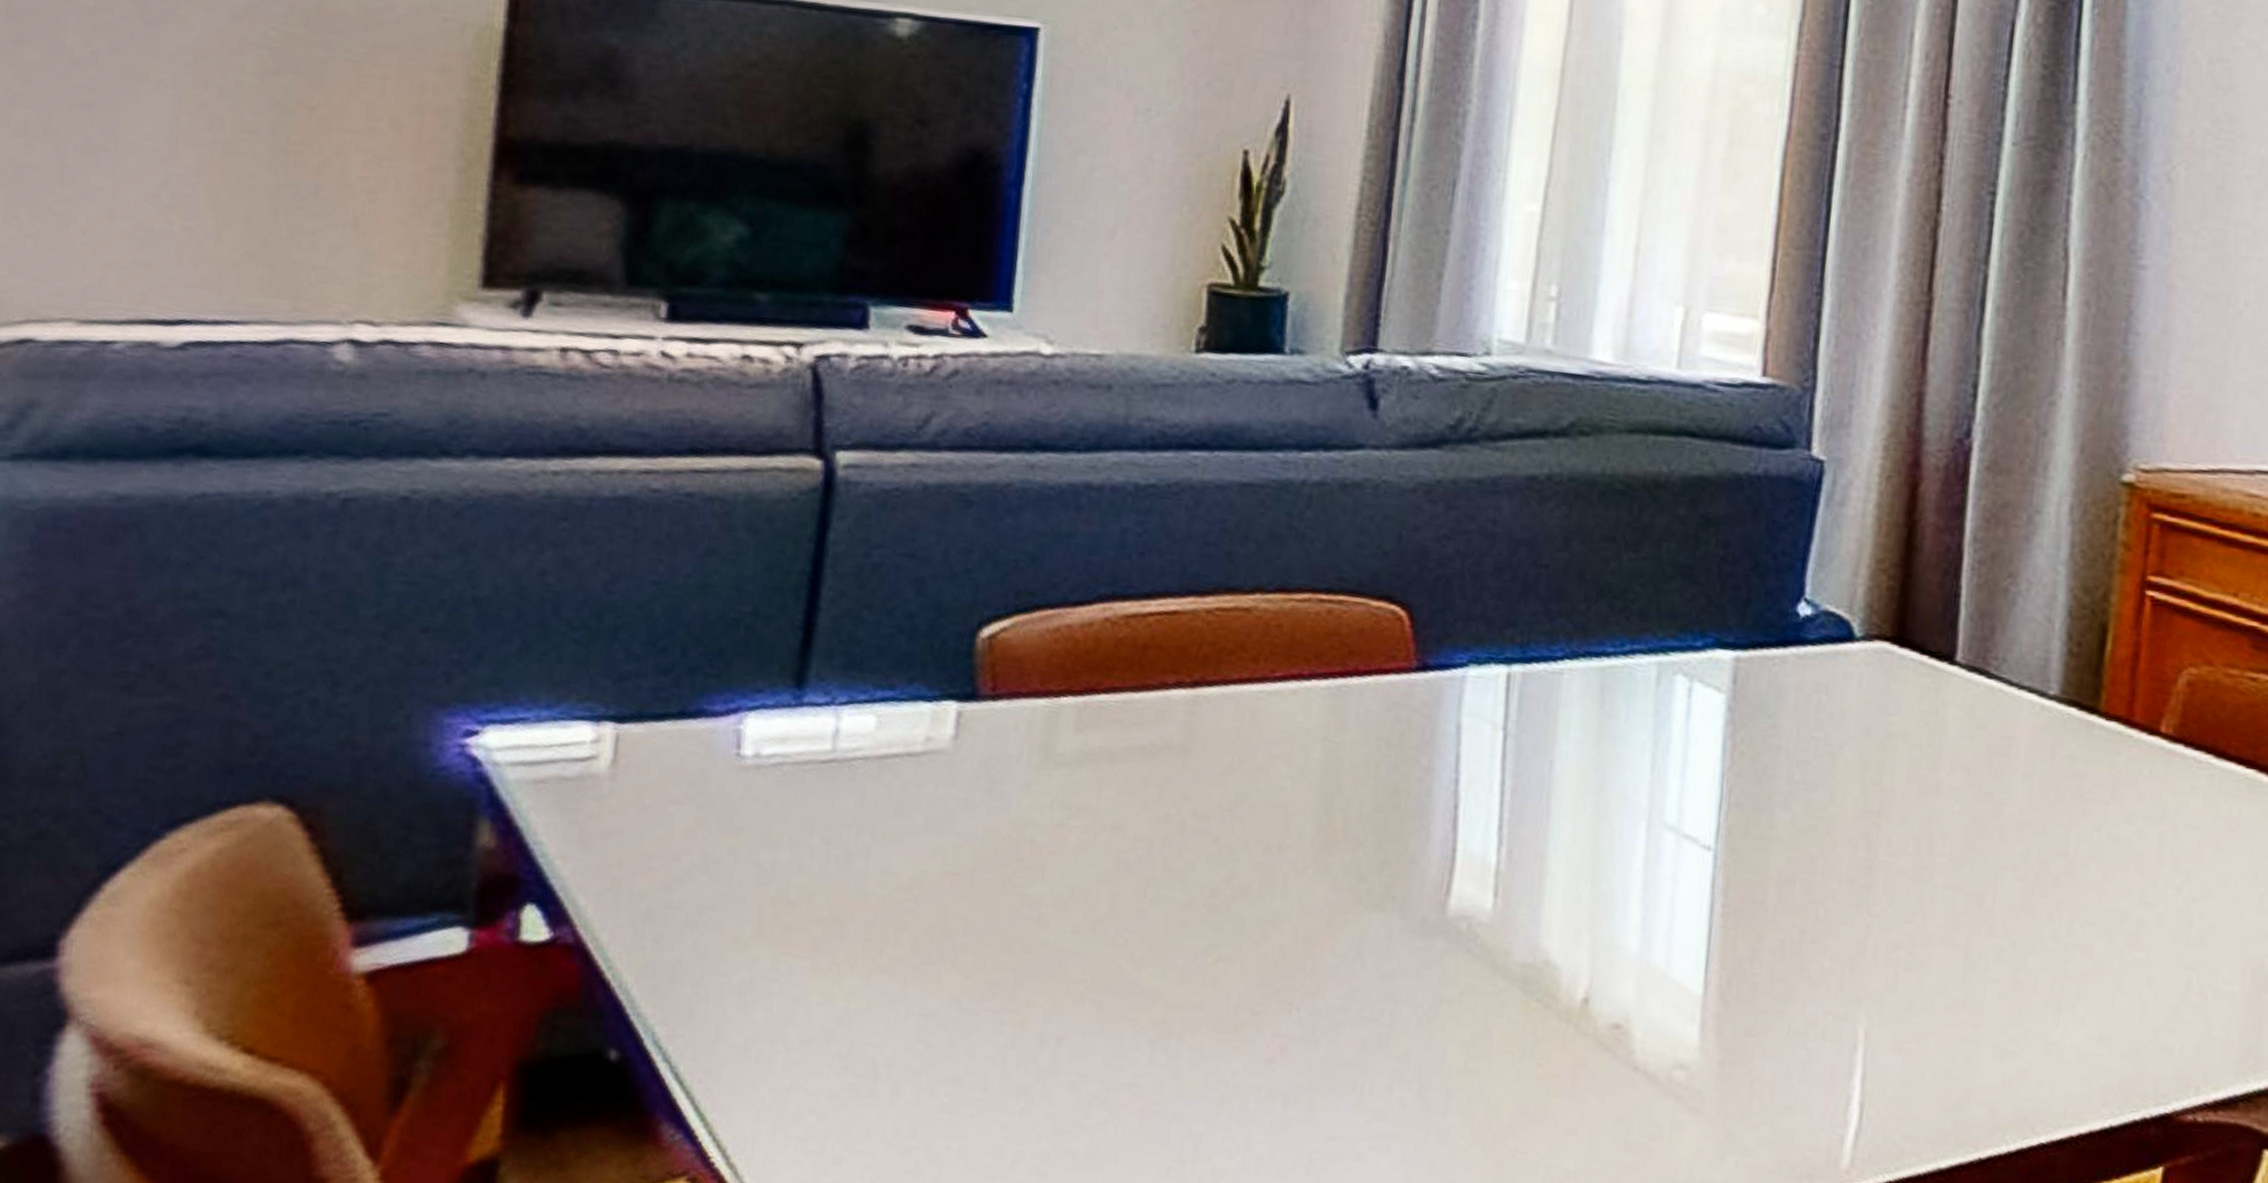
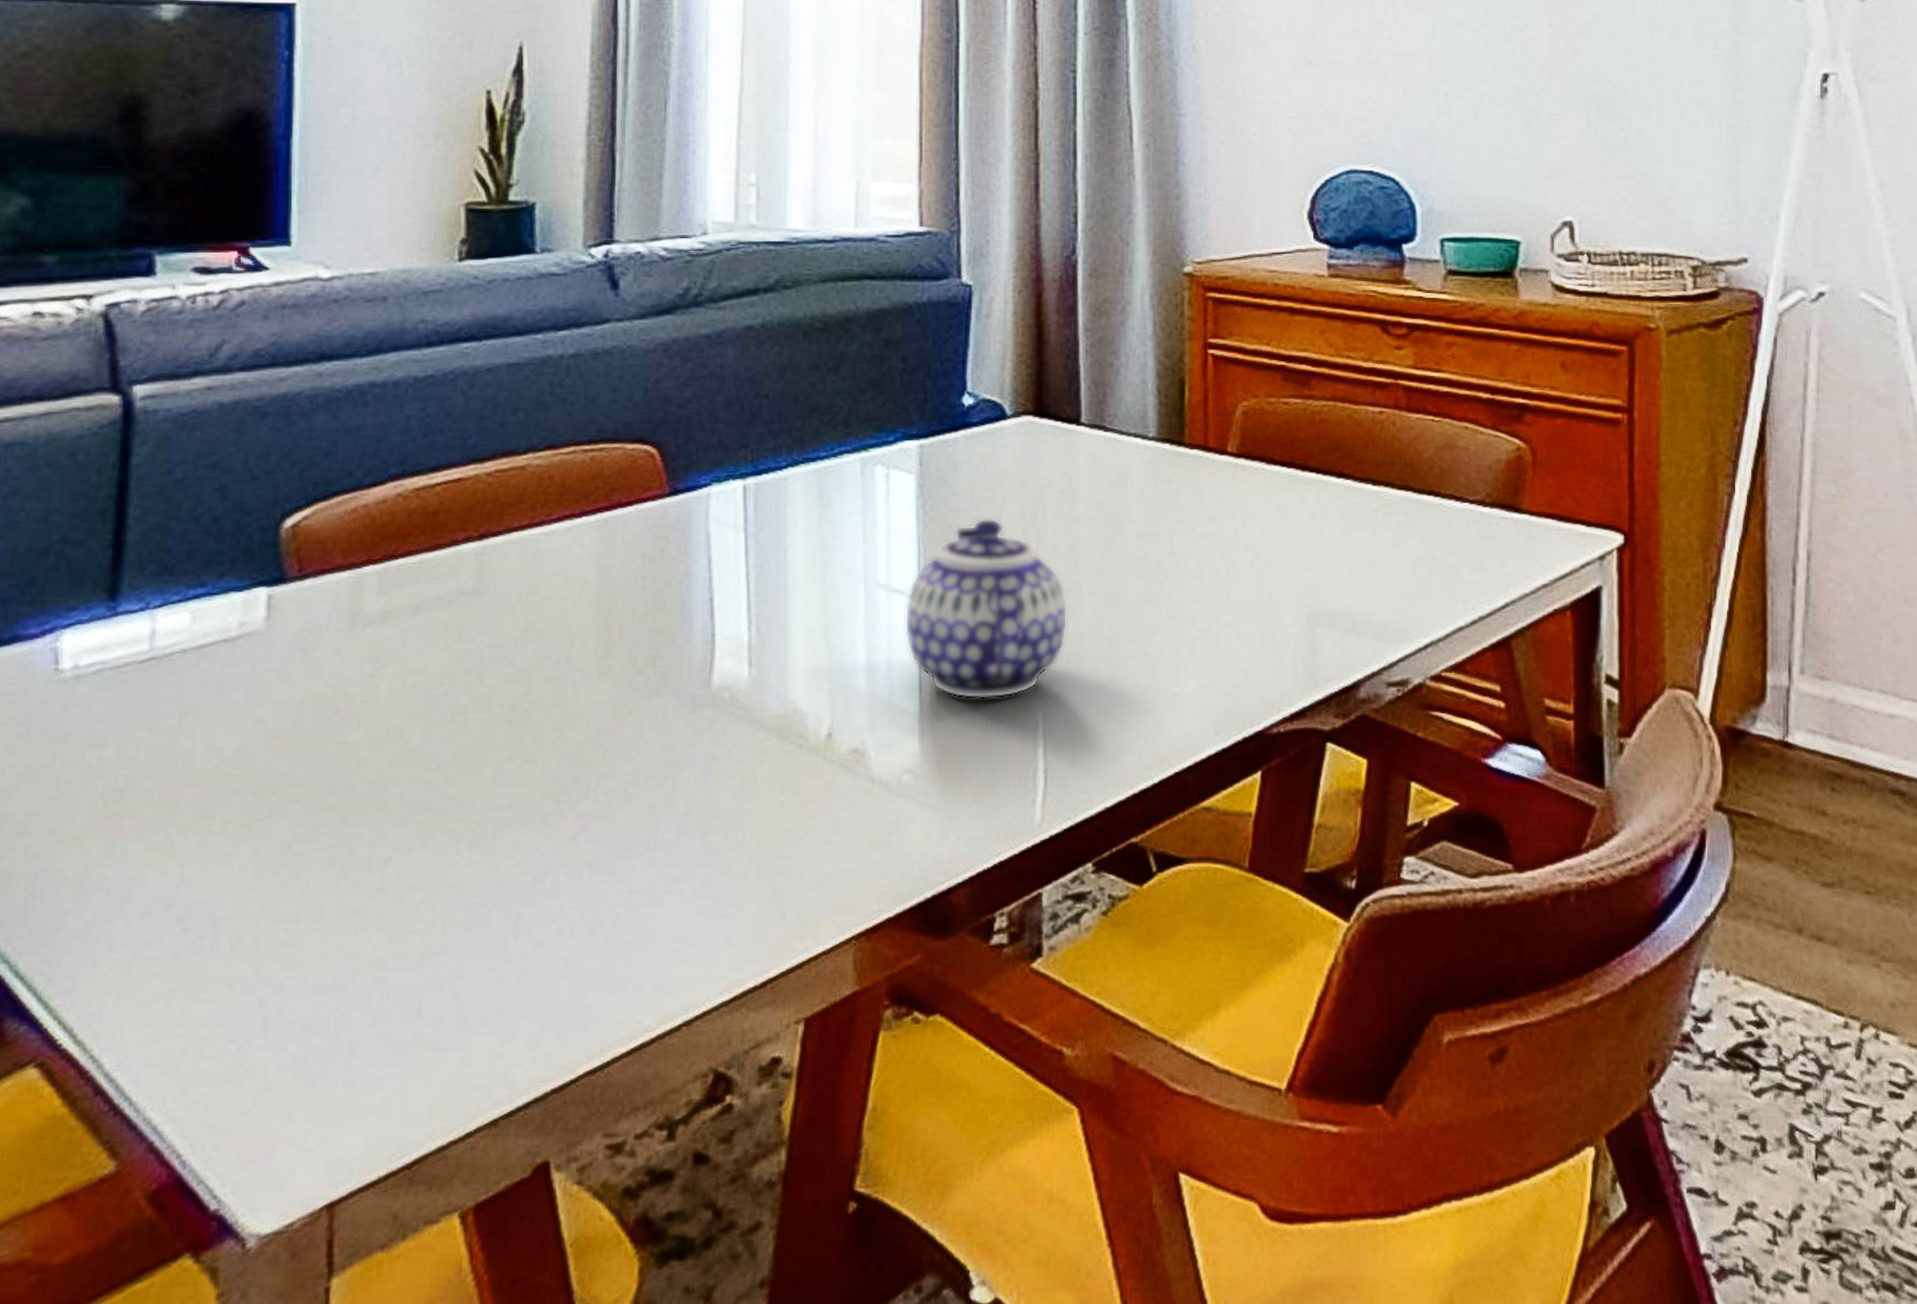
teapot: none [1693,764,1914,1000] -> present [904,518,1068,700]

